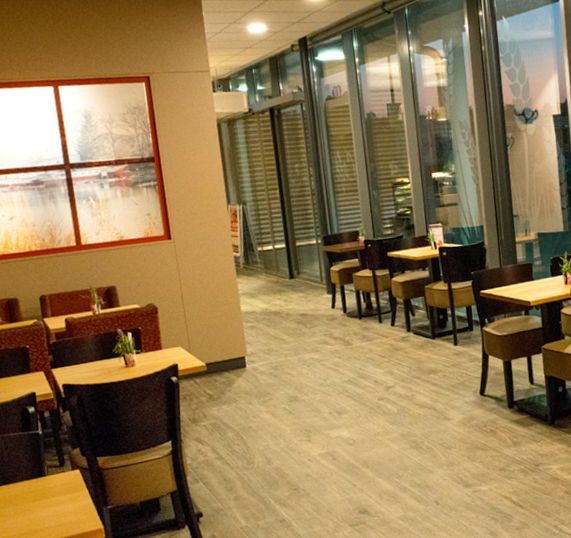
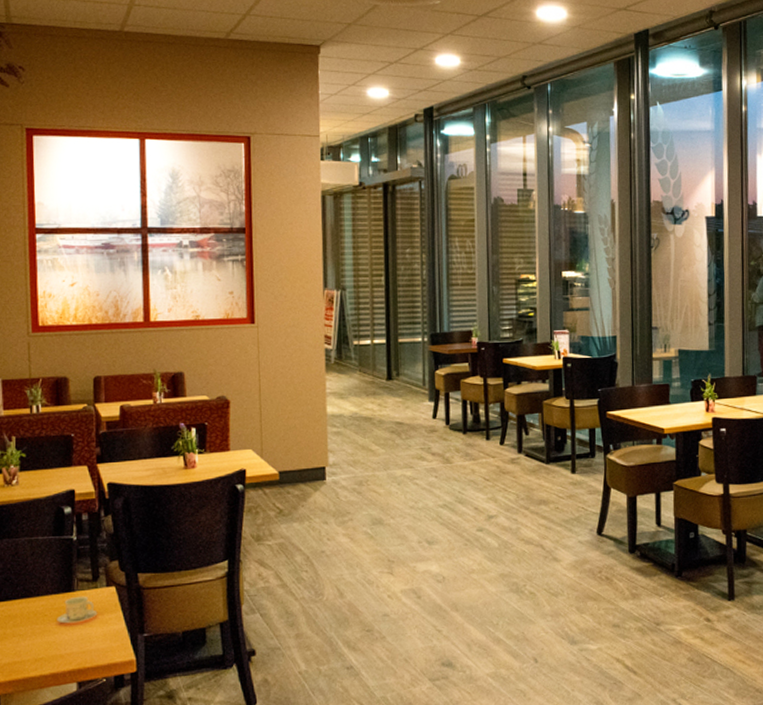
cup and saucer: none [33,479,68,504] -> present [56,596,98,624]

